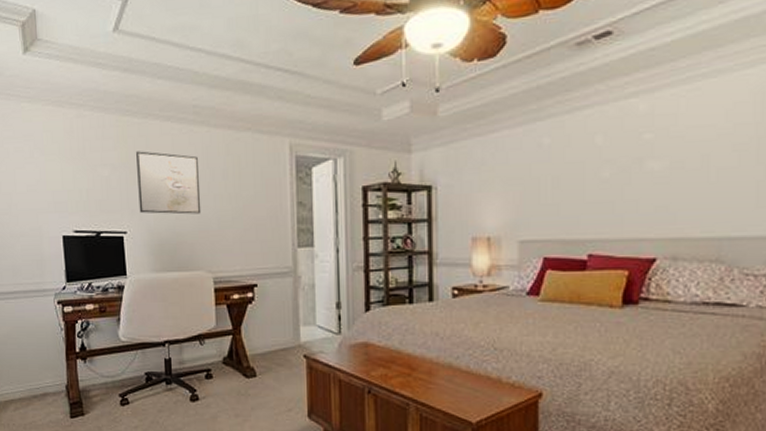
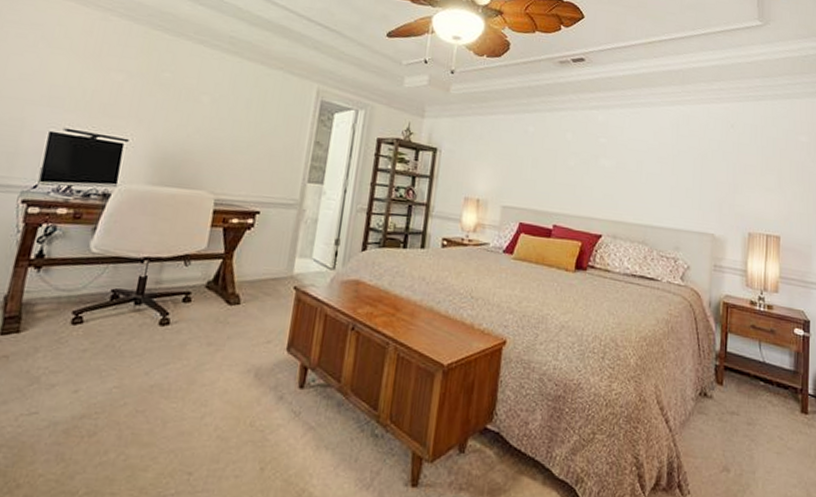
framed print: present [136,151,201,215] -> none [148,65,224,136]

